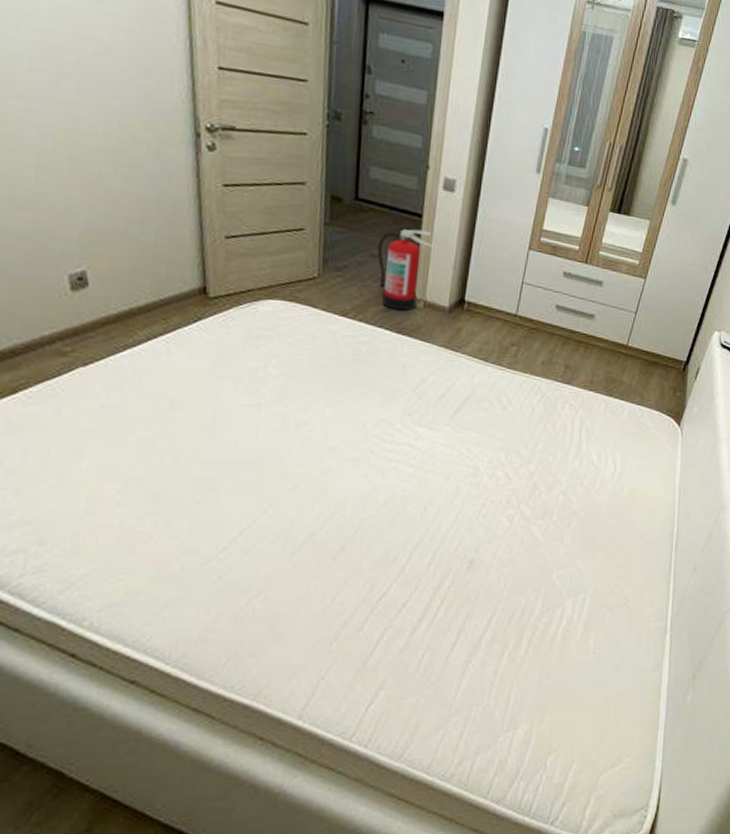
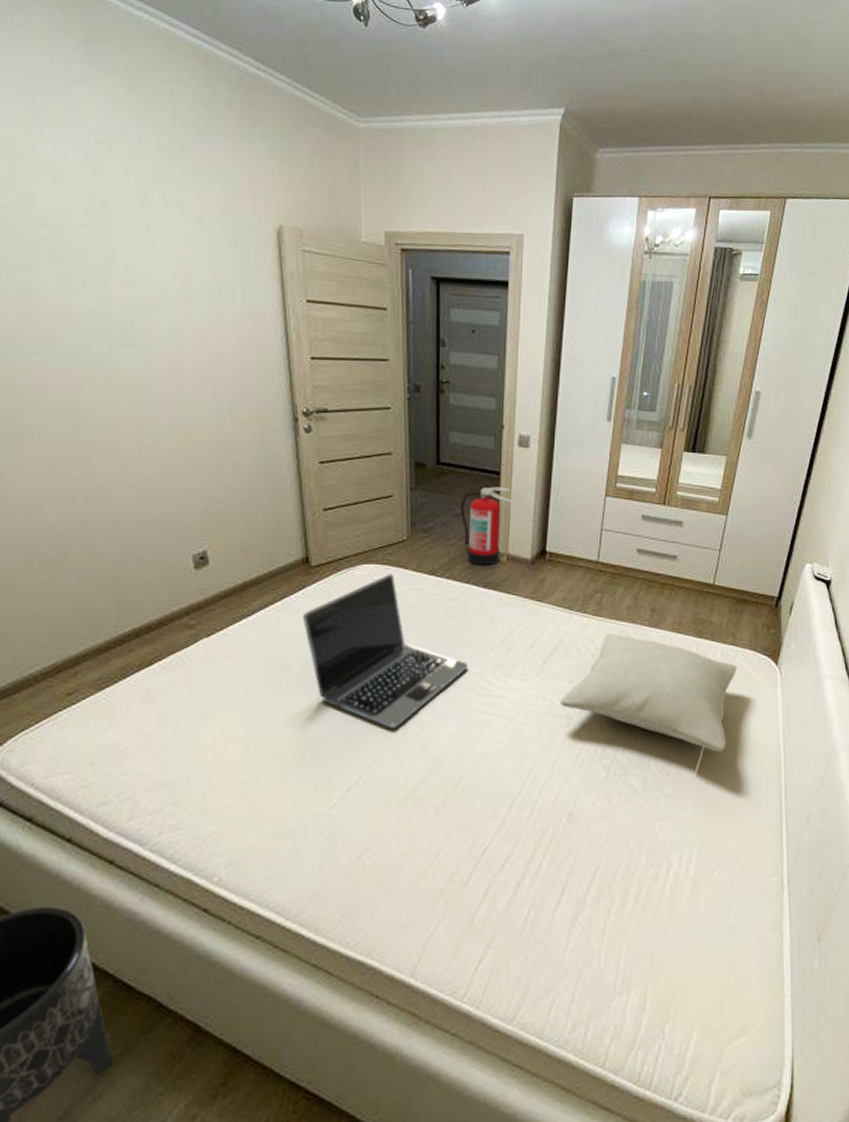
laptop: none [196,311,376,472] -> present [302,574,467,728]
pillow: none [468,387,643,506] -> present [560,634,737,752]

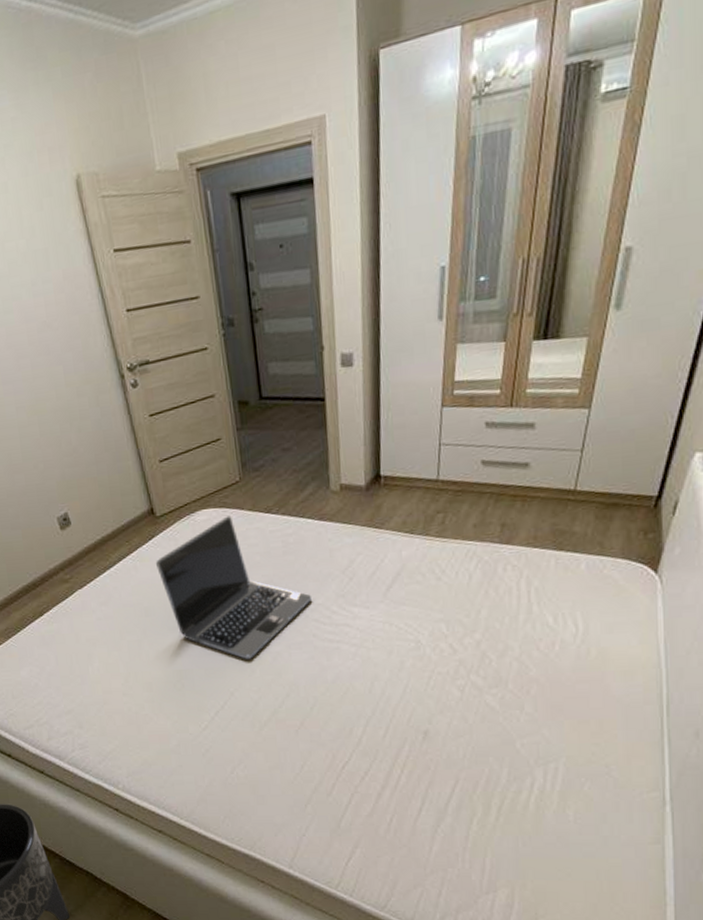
fire extinguisher: present [460,486,513,566] -> none [287,413,340,499]
pillow: present [560,634,737,752] -> none [407,554,607,669]

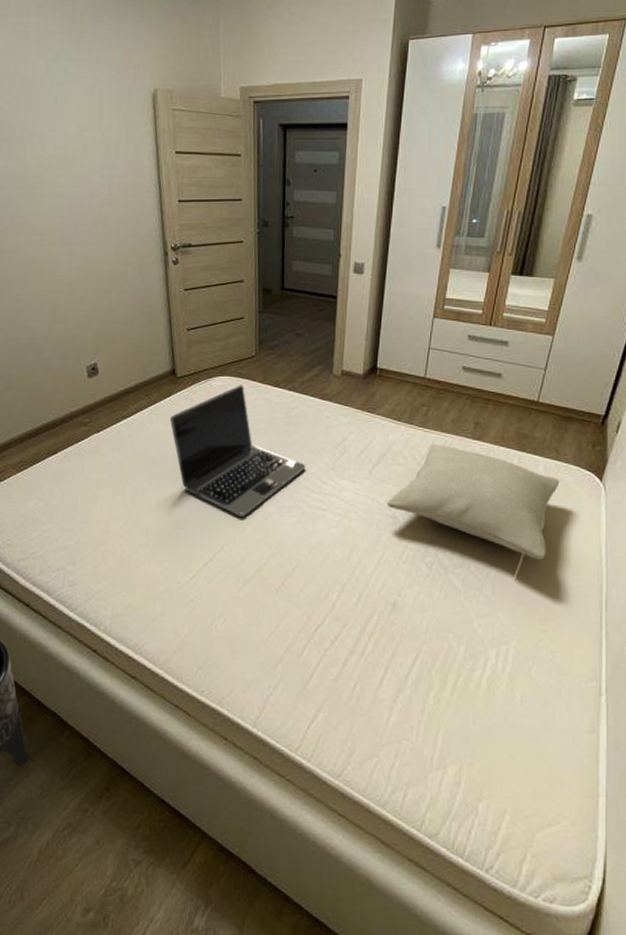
pillow: none [407,554,607,669] -> present [387,444,560,560]

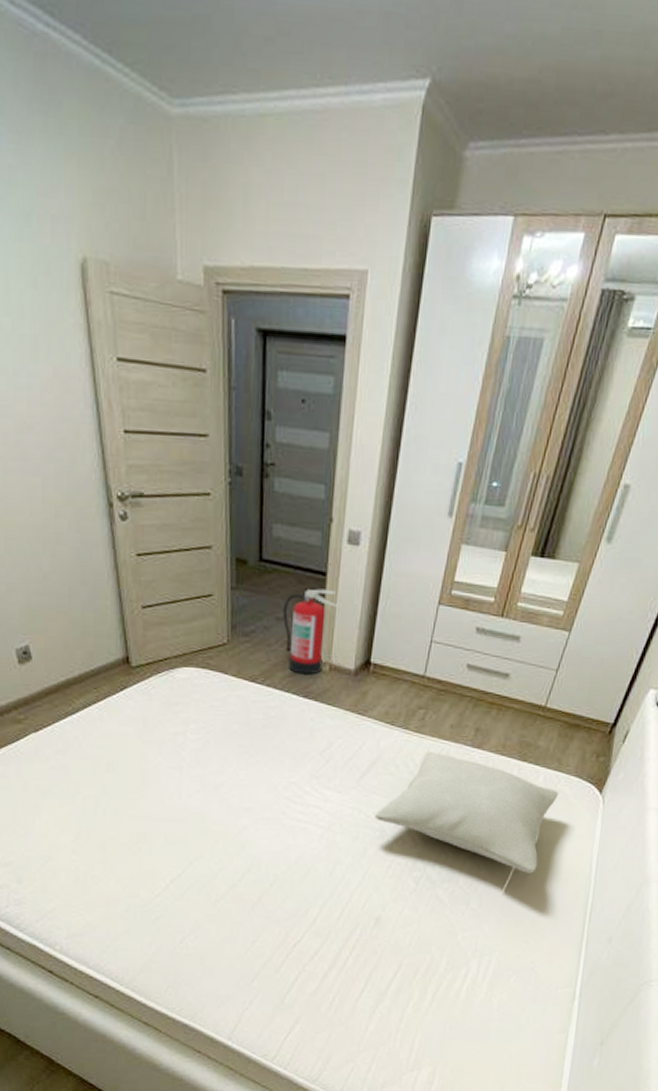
laptop: present [169,385,305,517] -> none [124,678,285,829]
fire extinguisher: none [301,309,347,380] -> present [282,589,338,675]

